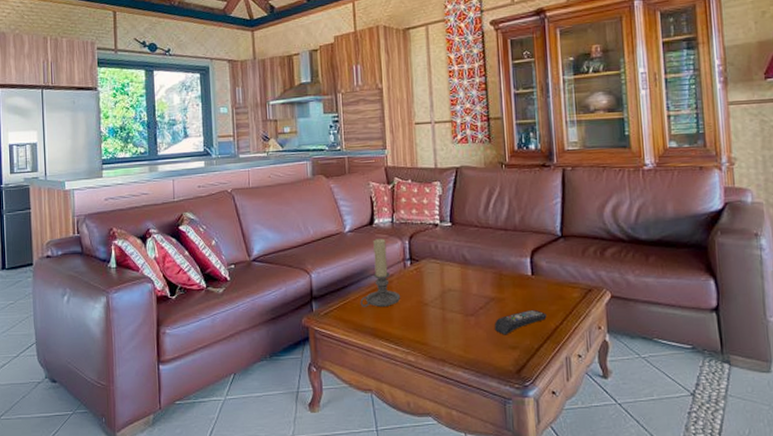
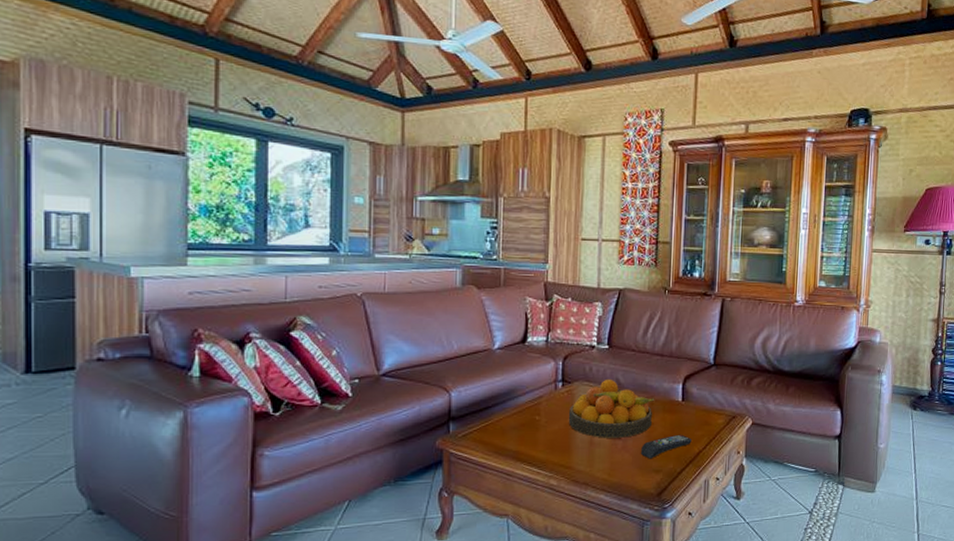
candle holder: present [360,239,401,308] -> none [504,358,549,430]
fruit bowl: none [419,255,504,314] -> present [568,379,655,438]

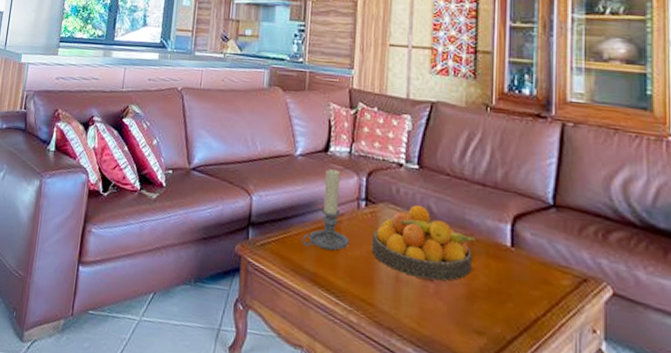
candle holder: none [504,358,549,430] -> present [302,169,350,251]
remote control: present [641,434,692,459] -> none [459,289,526,315]

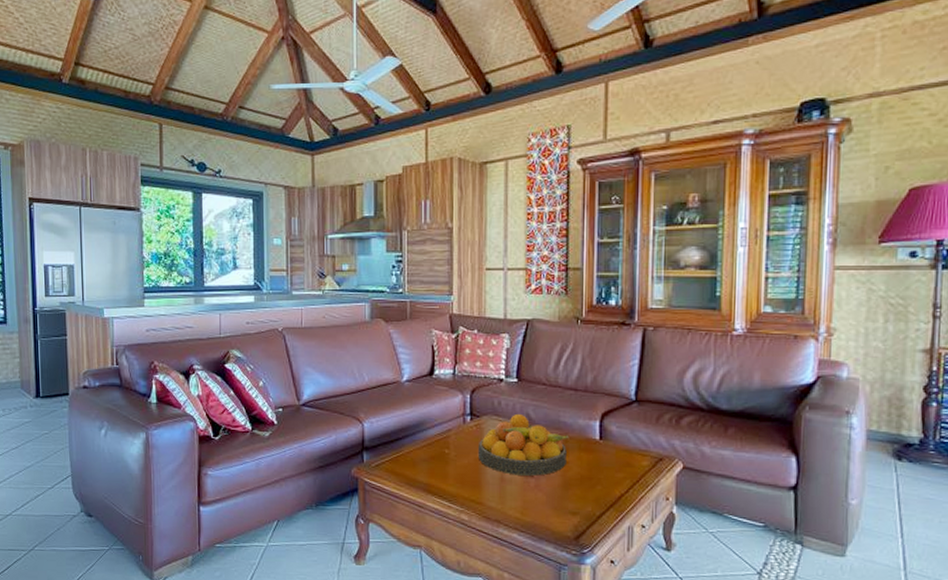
candle holder: present [302,169,350,251] -> none [414,391,458,463]

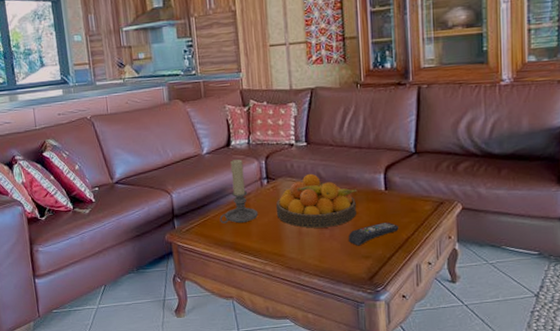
candle holder: none [414,391,458,463] -> present [219,159,259,224]
remote control: none [556,475,612,500] -> present [349,222,399,246]

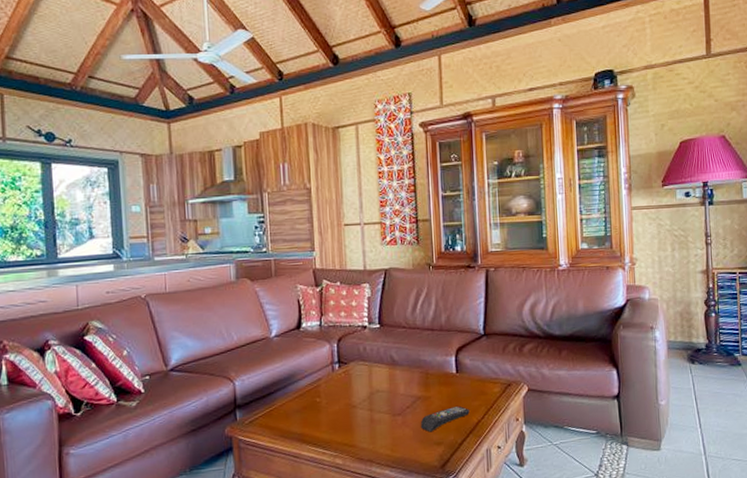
candle holder: present [219,159,259,224] -> none [287,343,329,413]
fruit bowl: present [275,173,358,228] -> none [347,356,430,415]

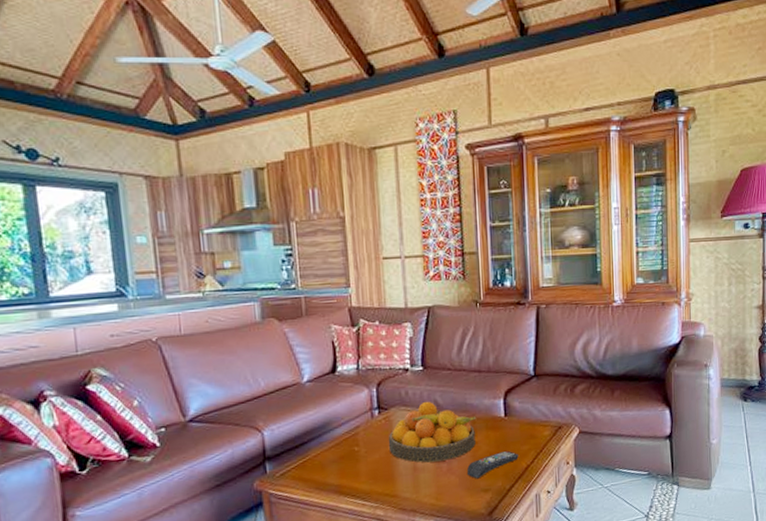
fruit bowl: none [347,356,430,415] -> present [388,401,477,463]

